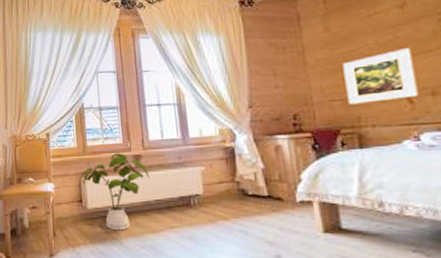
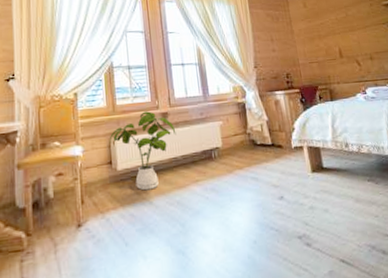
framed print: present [342,48,419,105] -> none [316,24,363,66]

